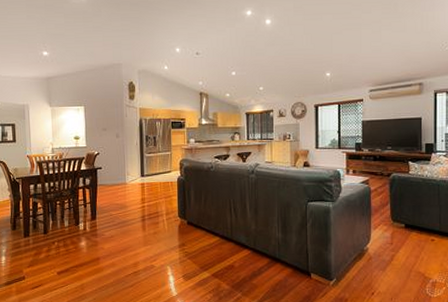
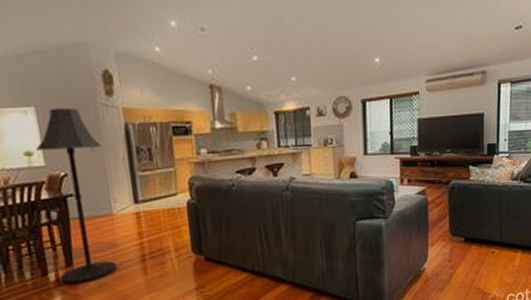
floor lamp: none [81,107,125,234] -> present [35,107,118,285]

